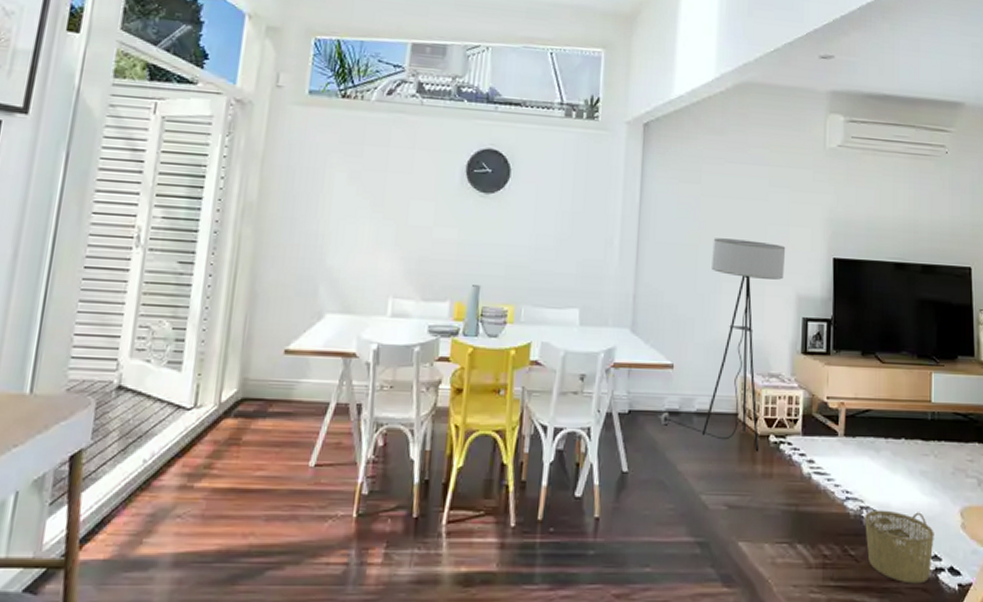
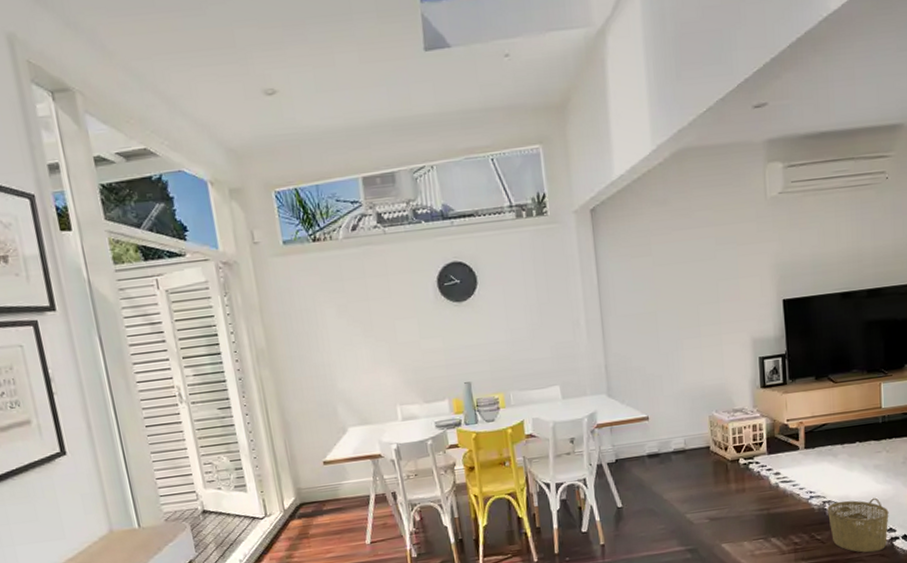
floor lamp: present [659,238,786,453] -> none [642,297,738,474]

